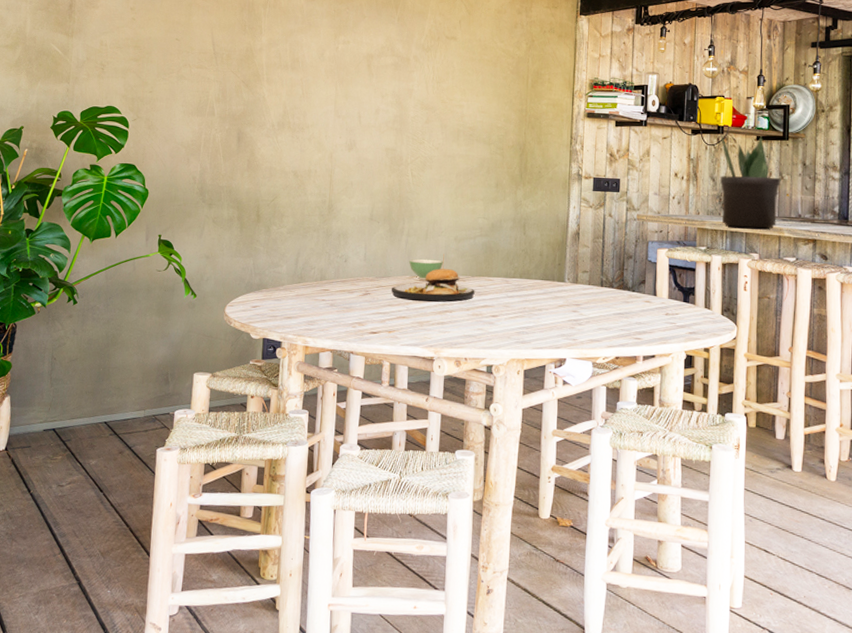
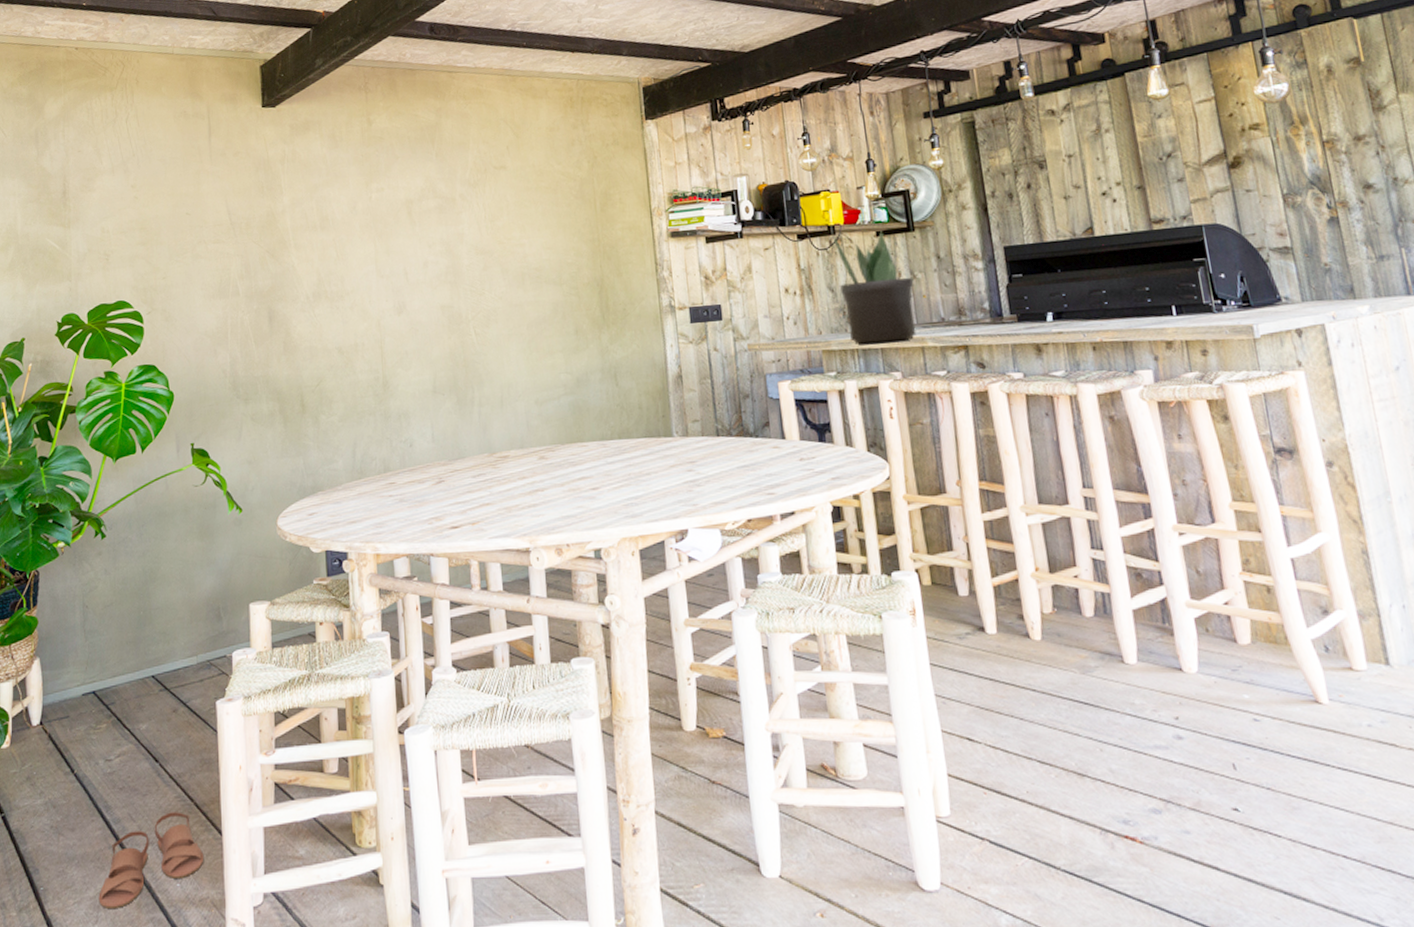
sandal: none [40,533,133,604] -> present [98,812,204,908]
plate: present [391,254,475,302] -> none [468,422,568,483]
bowl: present [408,258,444,280] -> none [484,429,527,457]

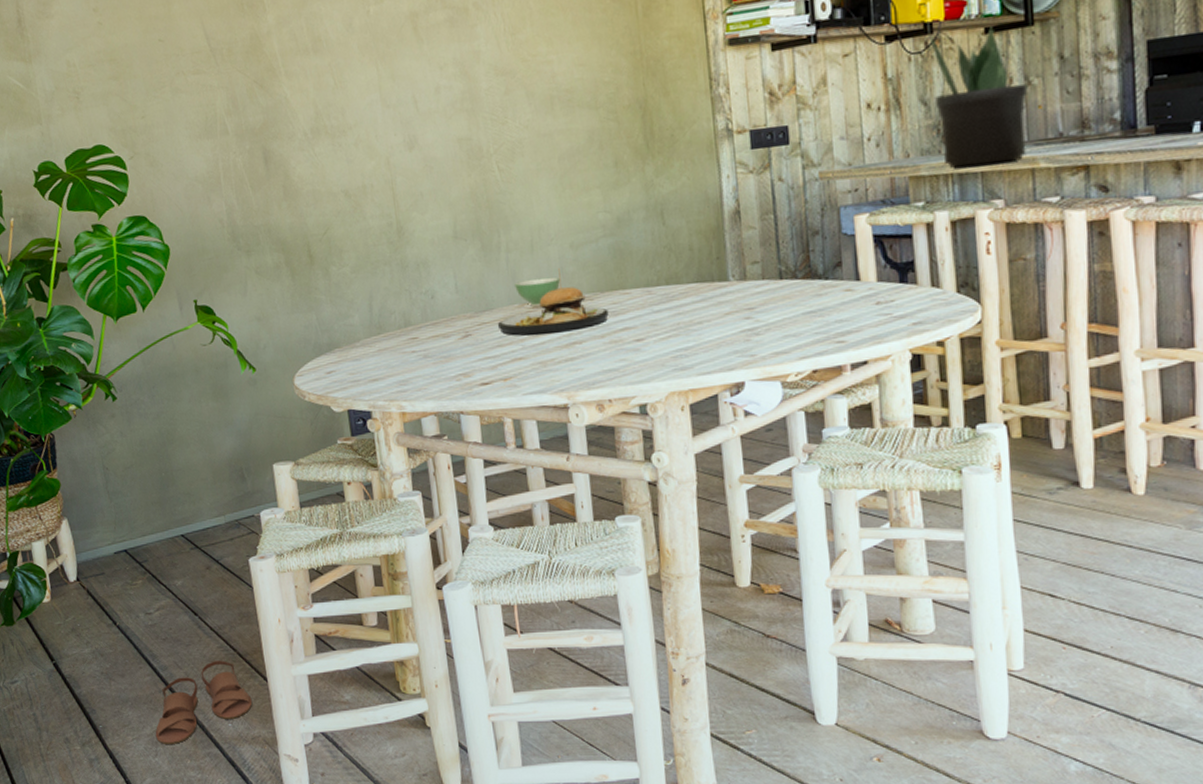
plate: none [468,422,568,483] -> present [497,268,609,336]
bowl: none [484,429,527,457] -> present [513,276,561,308]

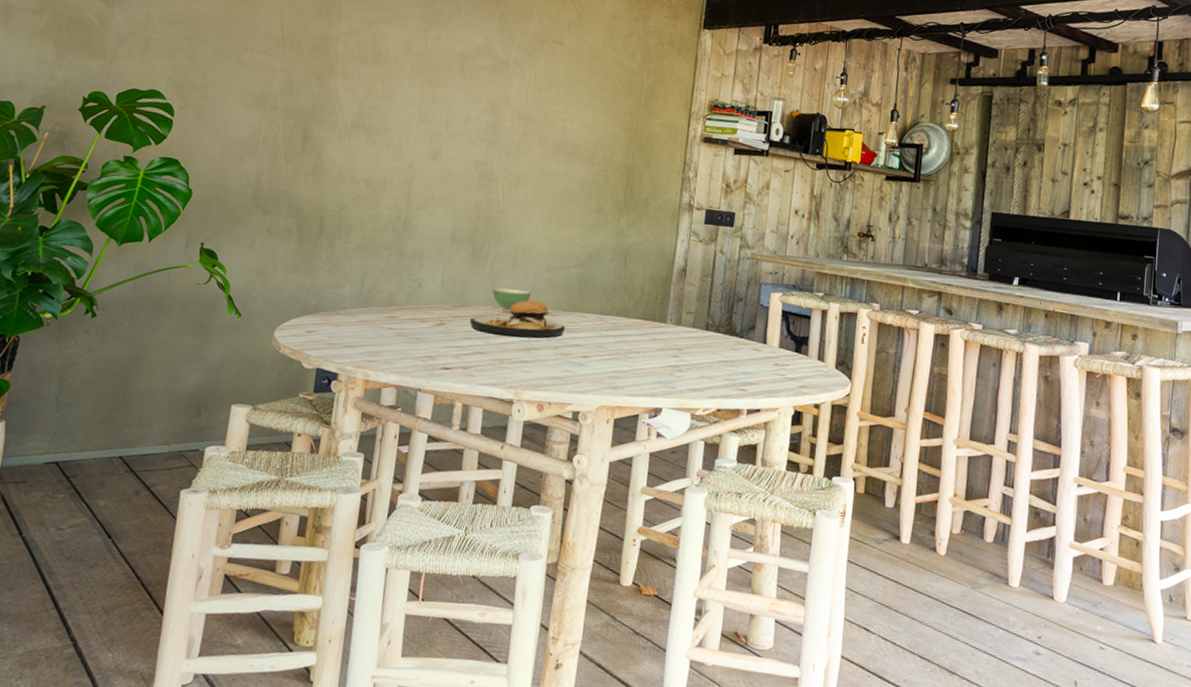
sandal: present [155,660,253,744] -> none [25,586,141,669]
planter: present [928,26,1029,169] -> none [843,170,909,278]

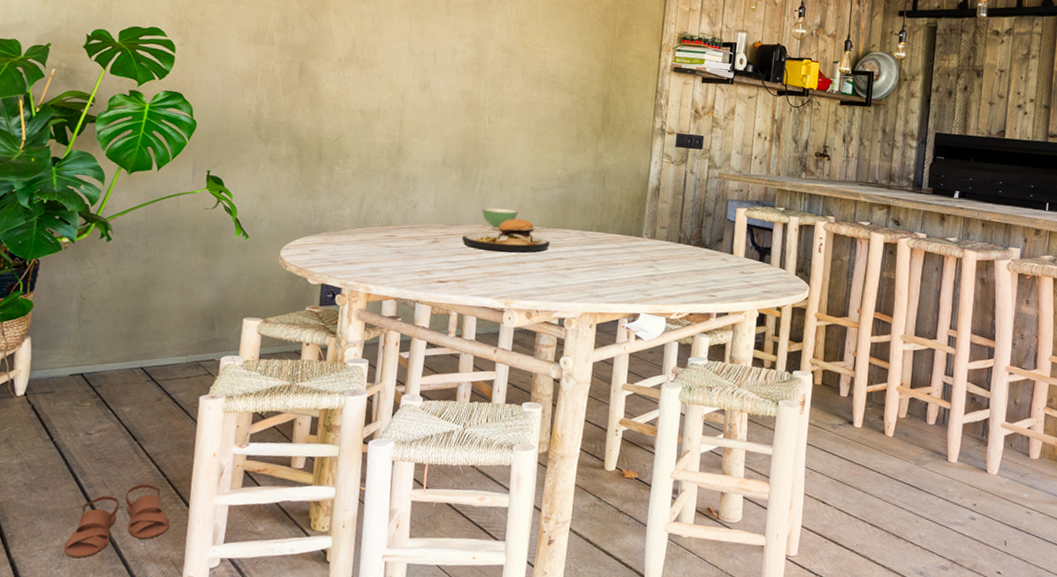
sandal: none [25,586,141,669] -> present [64,484,170,558]

